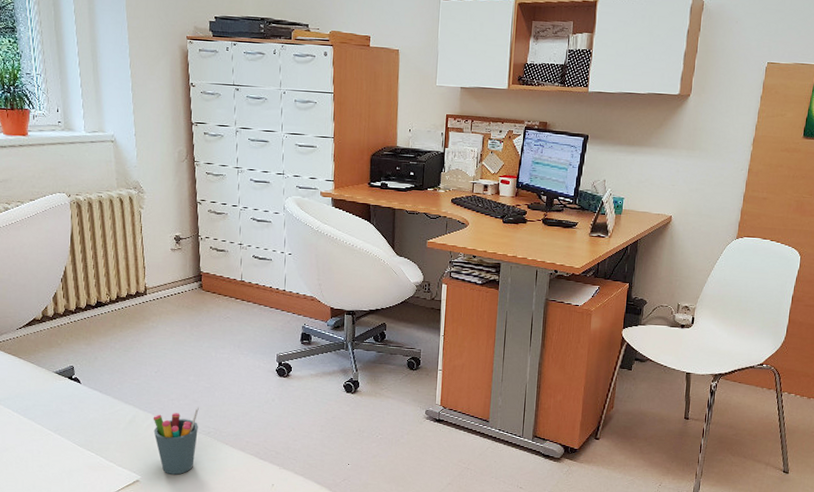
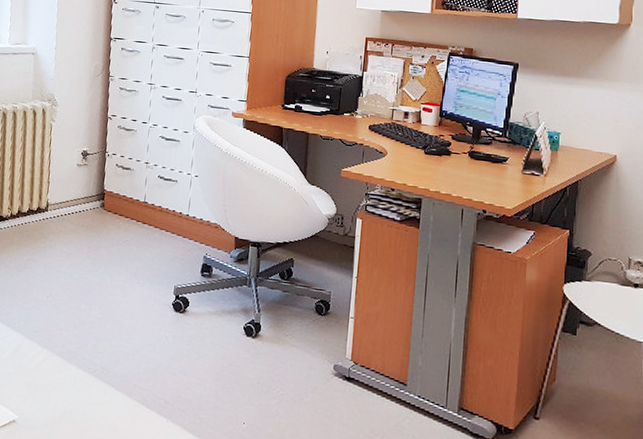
pen holder: present [153,406,199,475] -> none [37,339,88,418]

